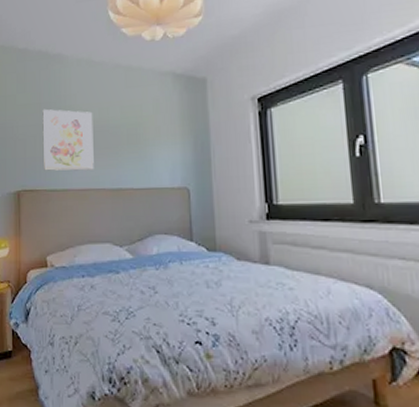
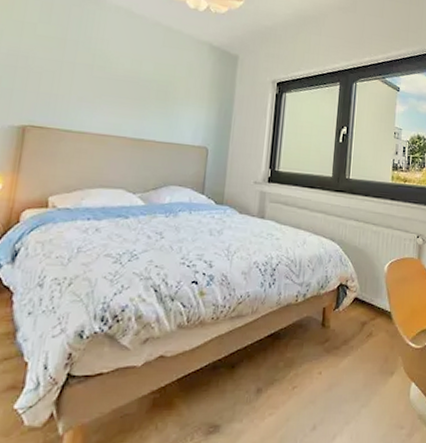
wall art: present [42,108,94,171] -> none [60,46,125,118]

